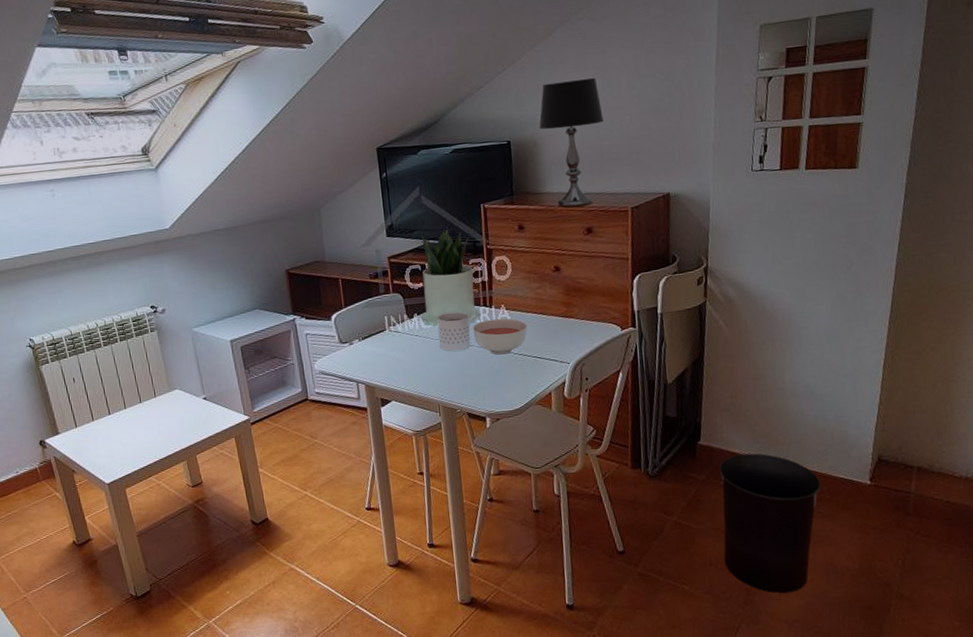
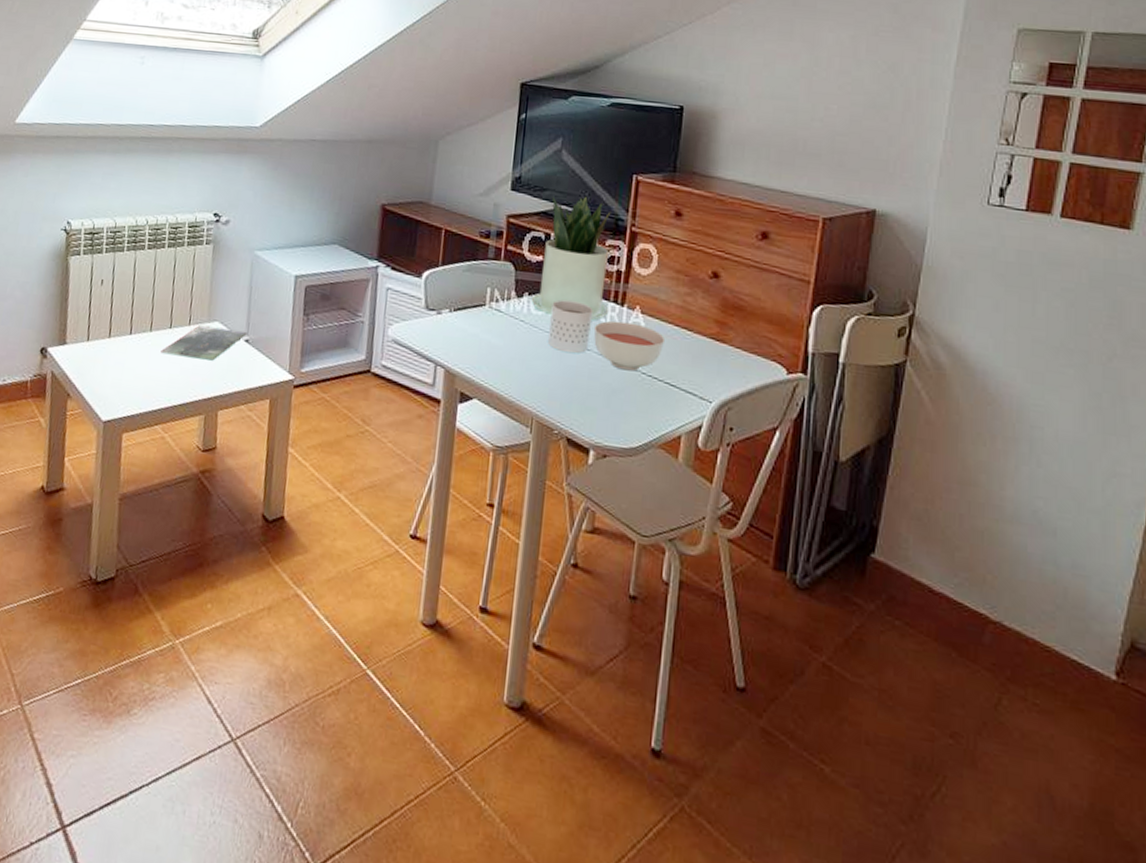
magazine: none [138,391,204,423] -> present [160,325,247,361]
table lamp: present [539,77,604,209] -> none [722,48,804,205]
waste bin: present [719,453,821,593] -> none [887,586,1042,820]

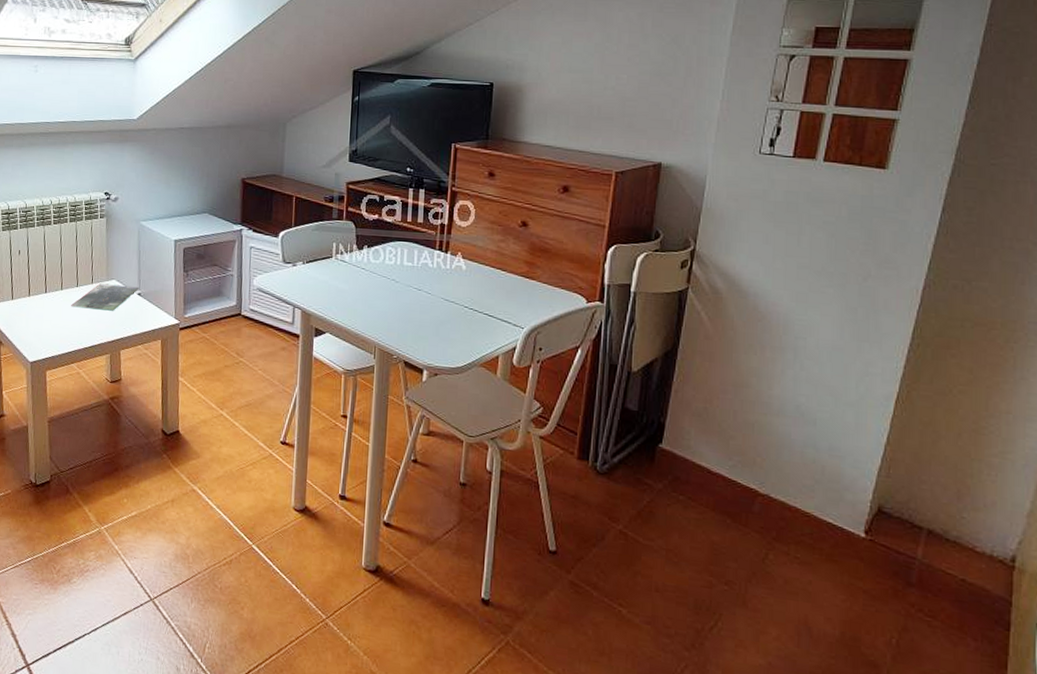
planter: present [531,197,612,321] -> none [370,164,436,266]
mug: present [548,299,593,354] -> none [386,250,422,294]
bowl: present [593,320,664,371] -> none [423,265,482,306]

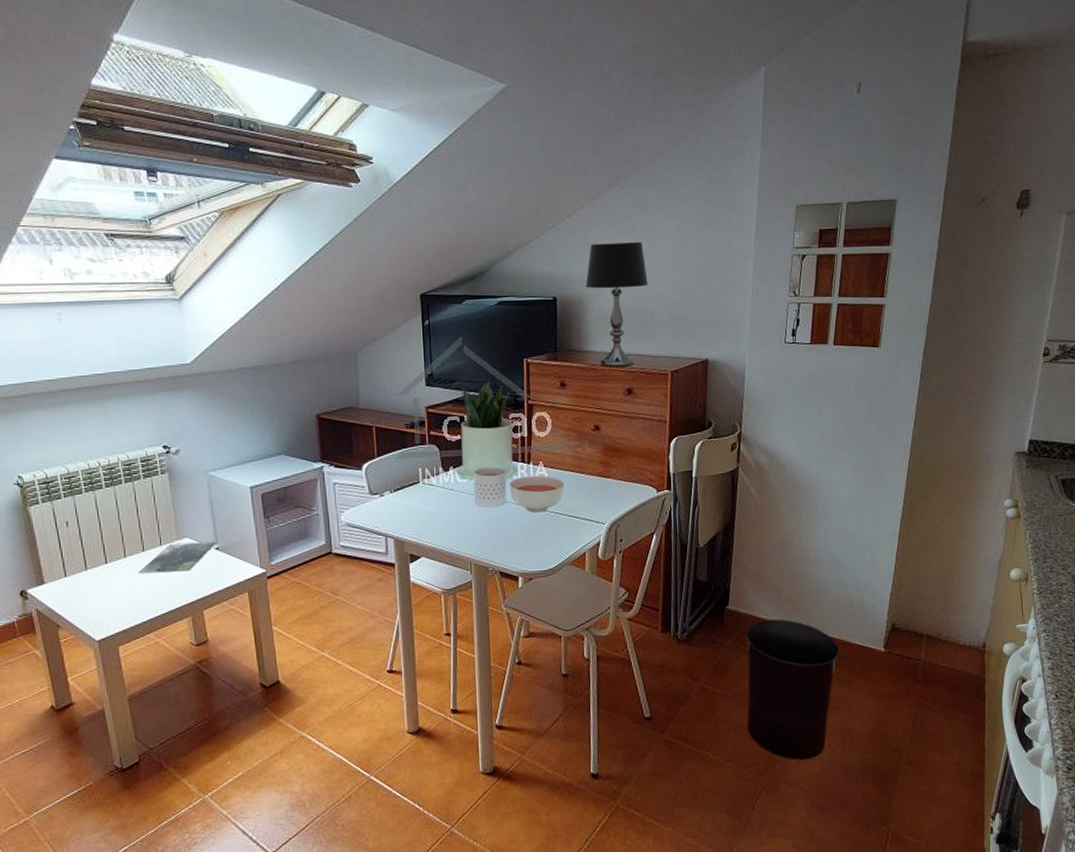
planter: none [370,164,436,266] -> present [456,382,519,481]
mug: none [386,250,422,294] -> present [473,466,507,508]
bowl: none [423,265,482,306] -> present [509,475,564,513]
table lamp: none [526,30,598,163] -> present [585,241,648,368]
waste bin: none [673,468,803,646] -> present [745,619,840,760]

